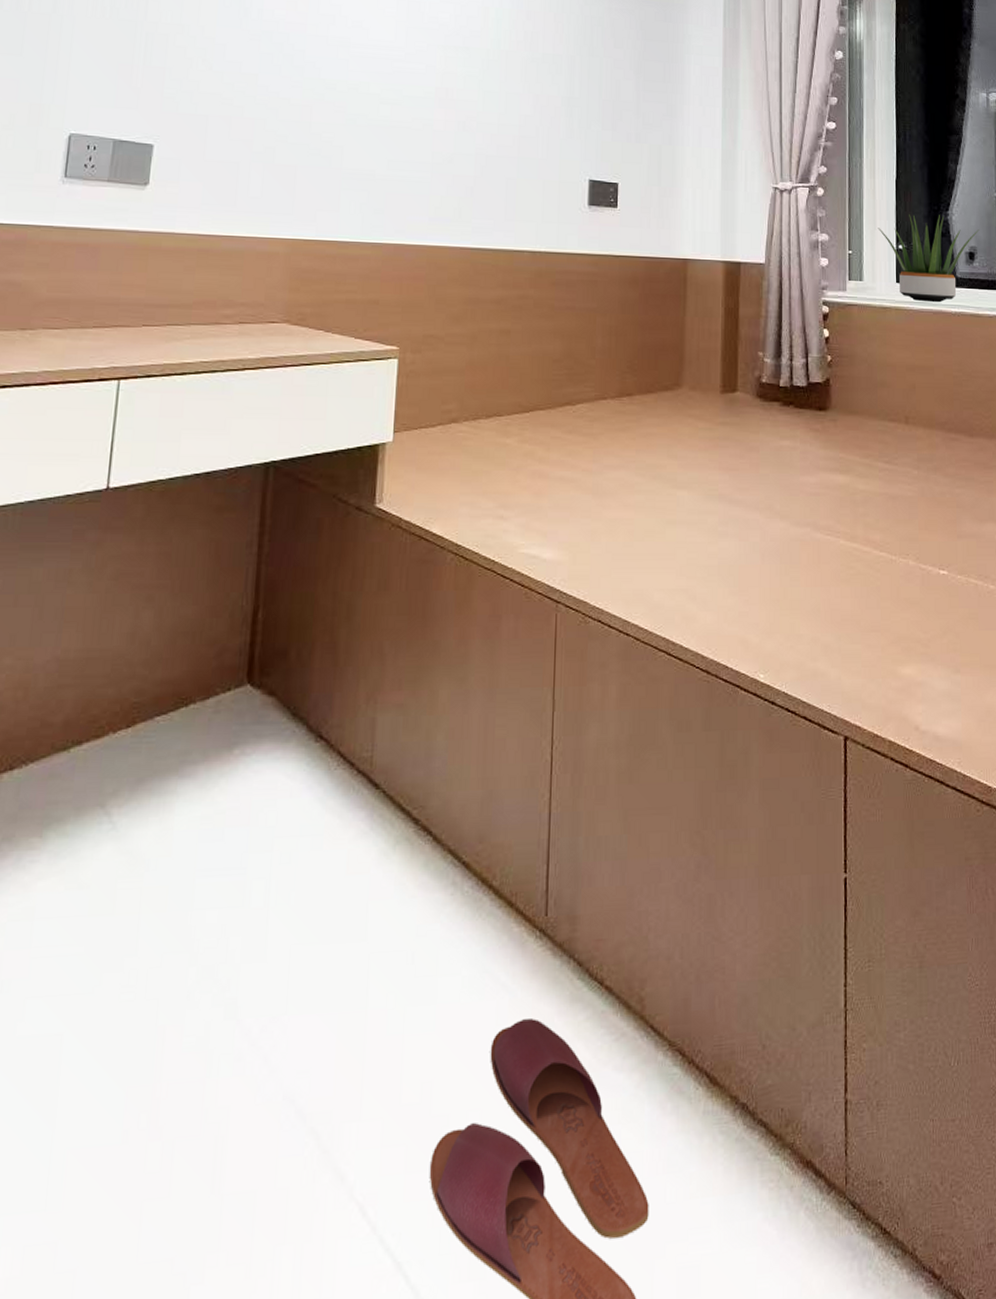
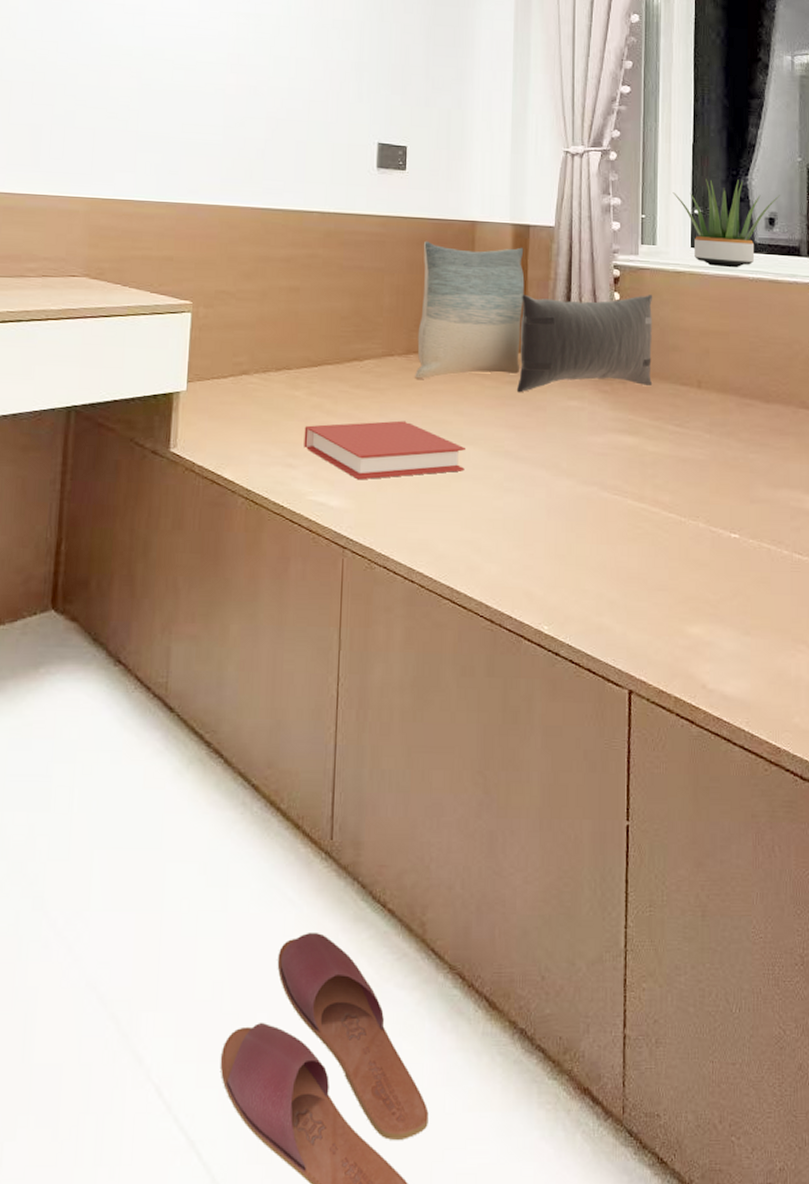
book: none [515,466,679,530] -> present [304,420,465,480]
pillow: none [628,279,736,424] -> present [415,240,525,380]
pillow: none [730,331,862,434] -> present [517,294,653,393]

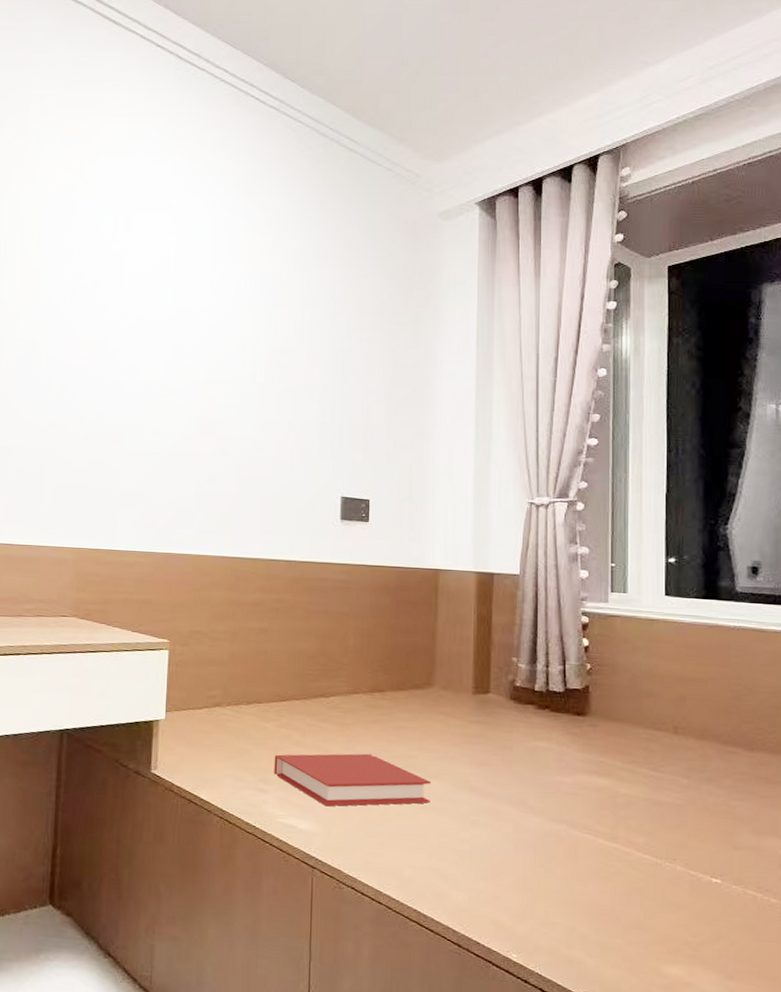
pillow: present [415,240,525,380] -> none [380,587,489,717]
pillow: present [517,294,653,393] -> none [483,638,625,732]
potted plant: present [672,179,780,268] -> none [644,528,764,617]

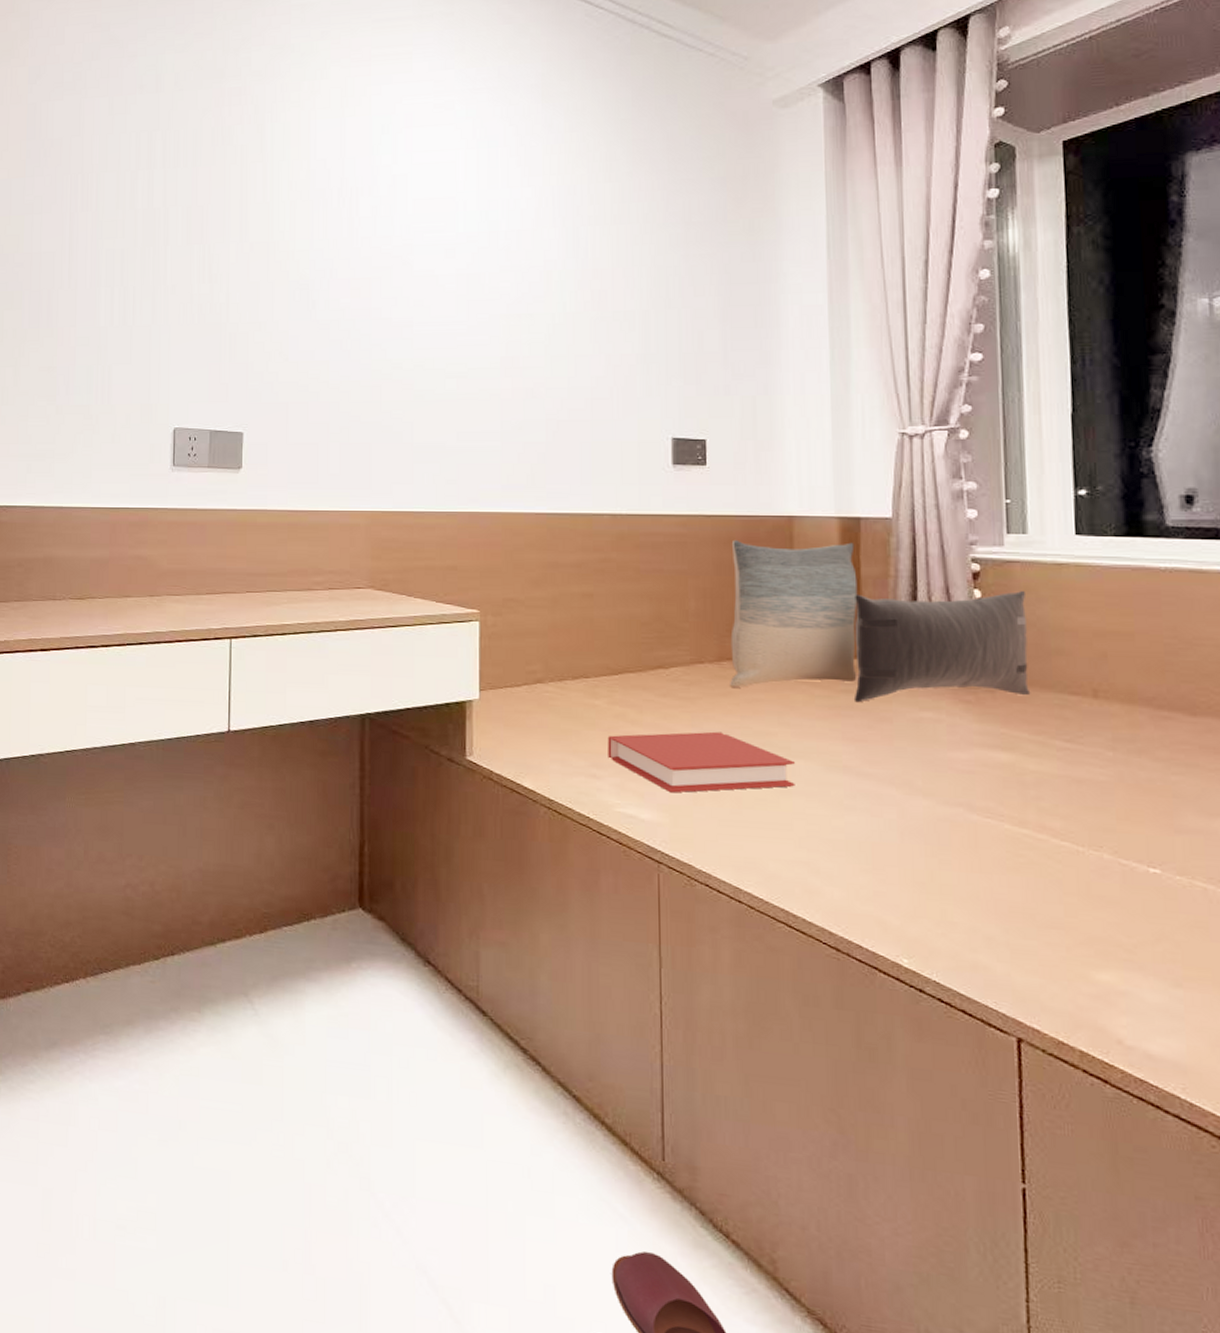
pillow: none [380,587,489,717] -> present [730,539,858,689]
pillow: none [483,638,625,732] -> present [854,591,1031,703]

